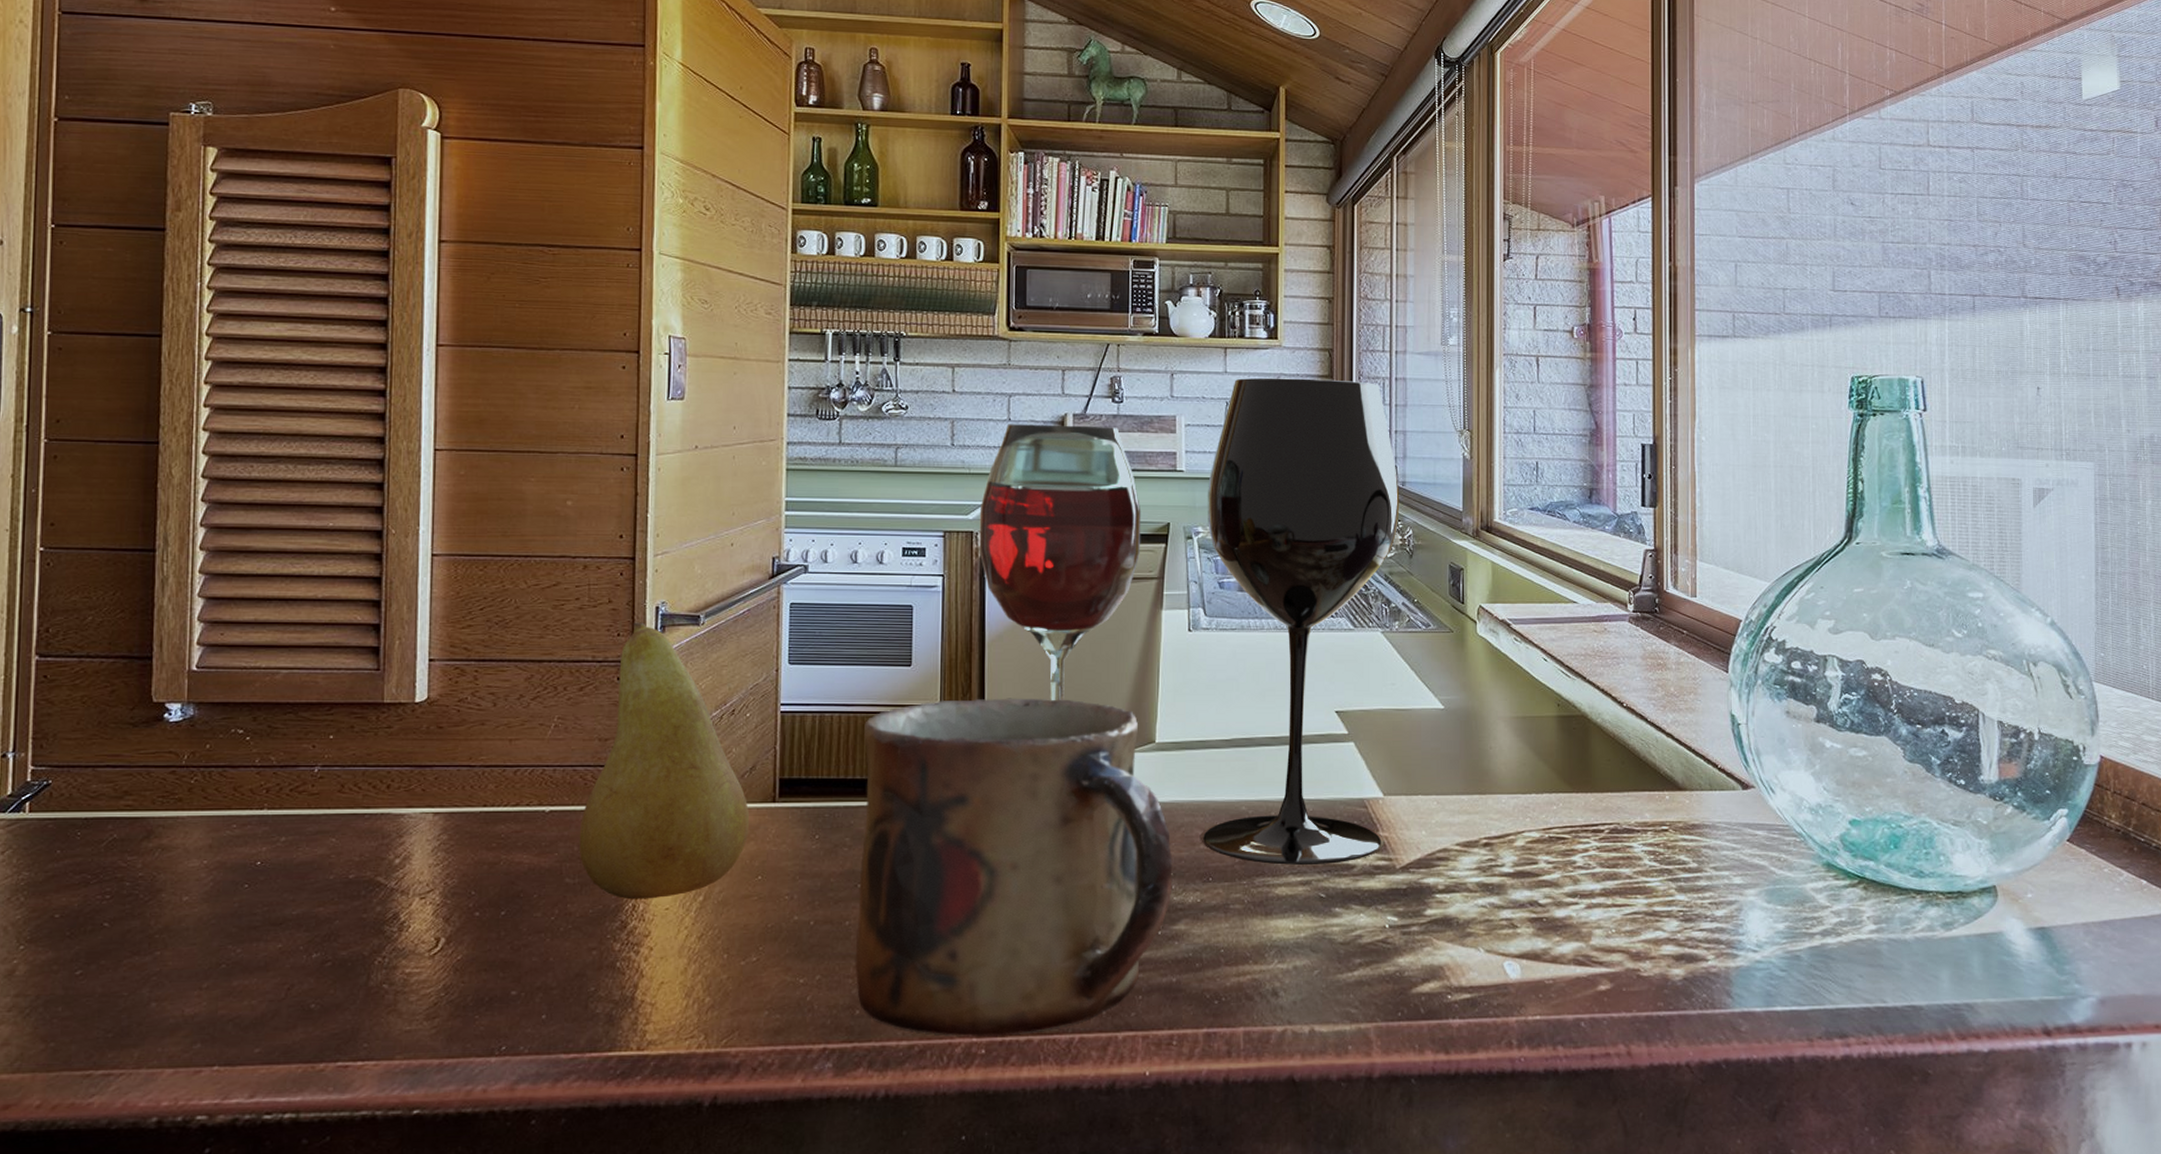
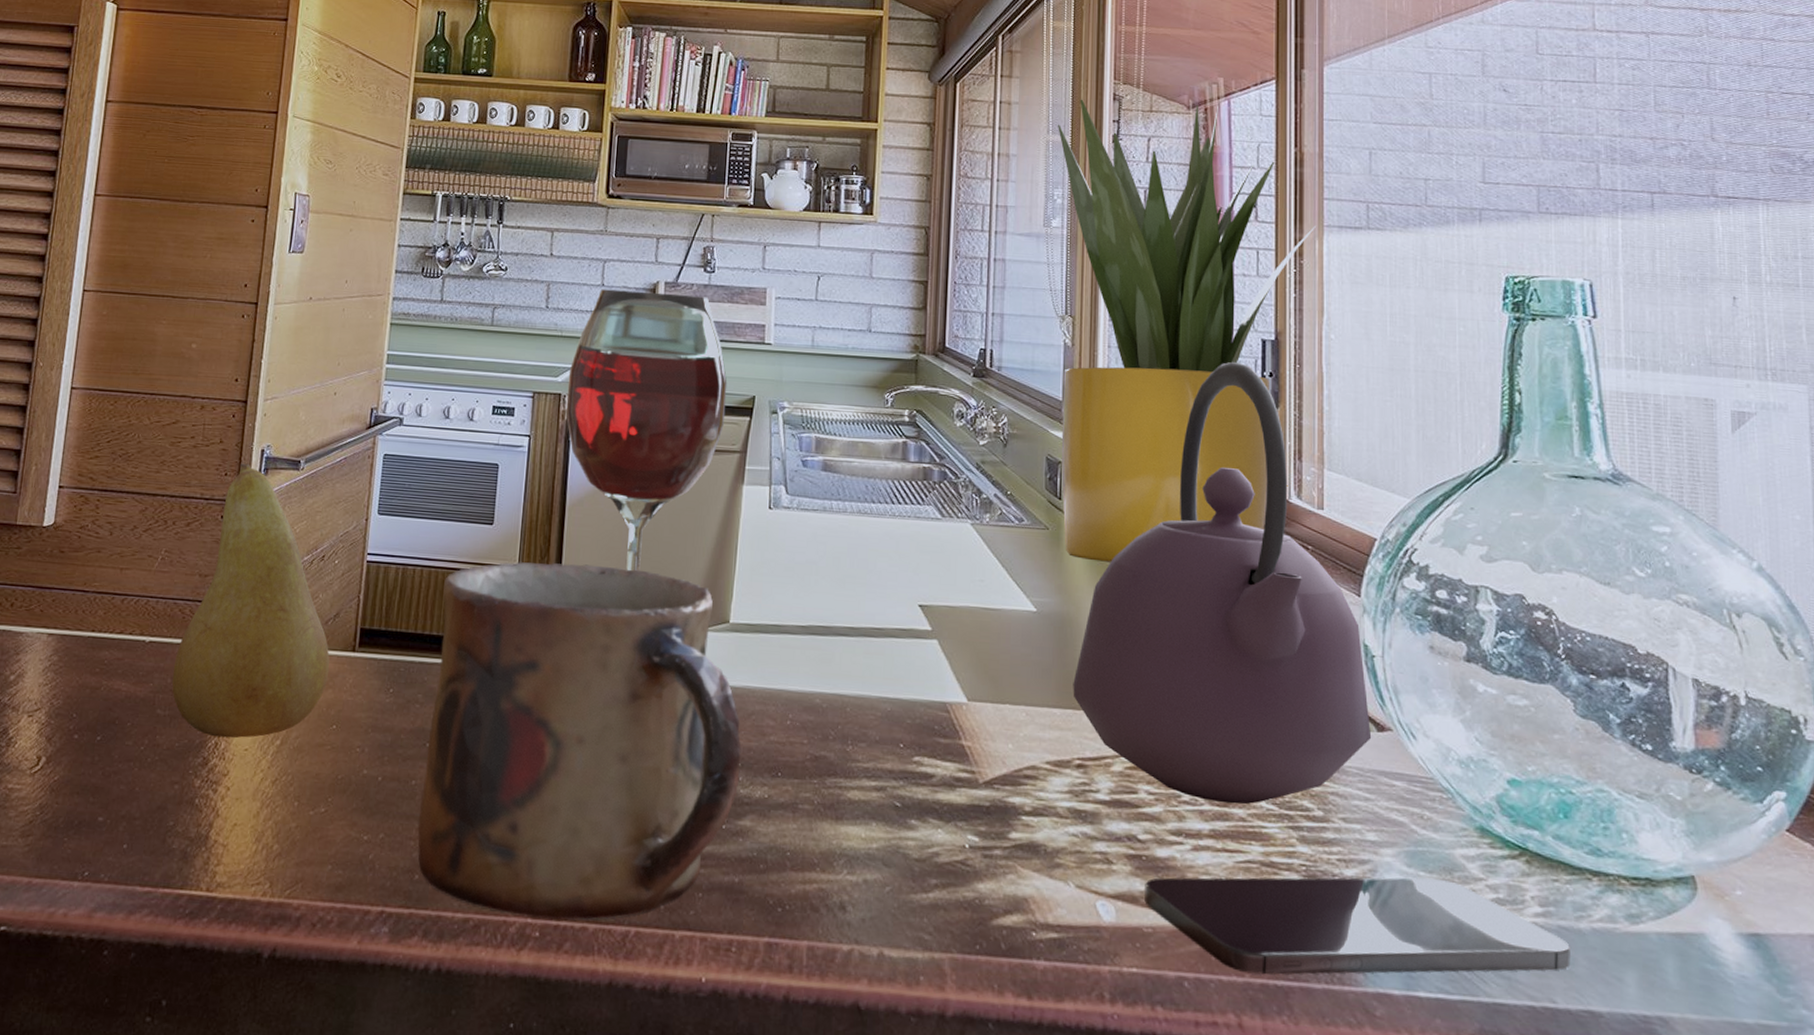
wineglass: present [1199,377,1400,865] -> none [770,253,995,771]
planter: none [1452,219,1689,658] -> present [1058,99,1317,562]
teapot: none [1479,466,1738,865] -> present [1073,361,1372,804]
smartphone: none [1546,910,1898,1009] -> present [1144,877,1571,975]

